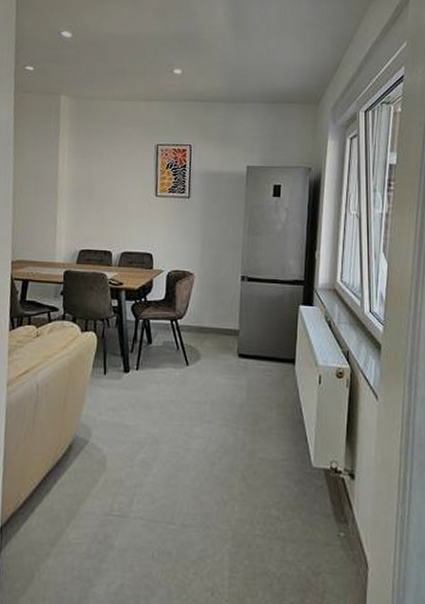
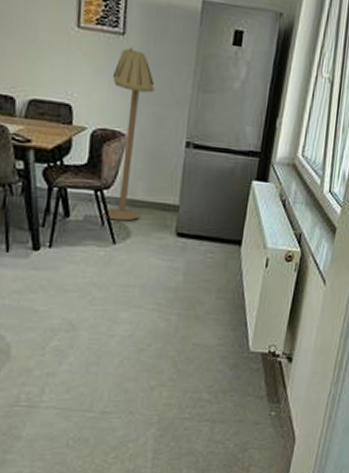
floor lamp: none [176,206,214,345] -> present [101,47,155,221]

